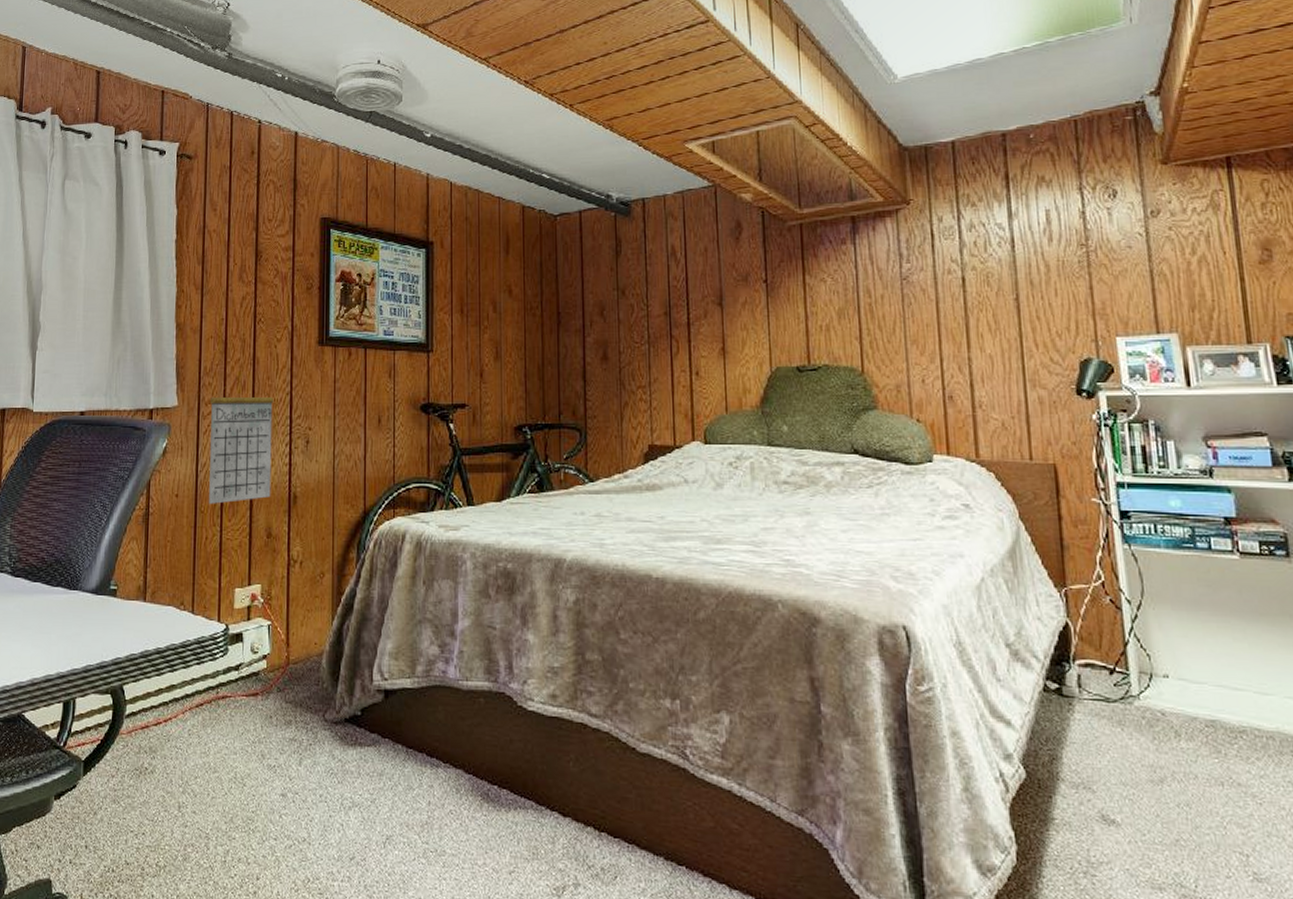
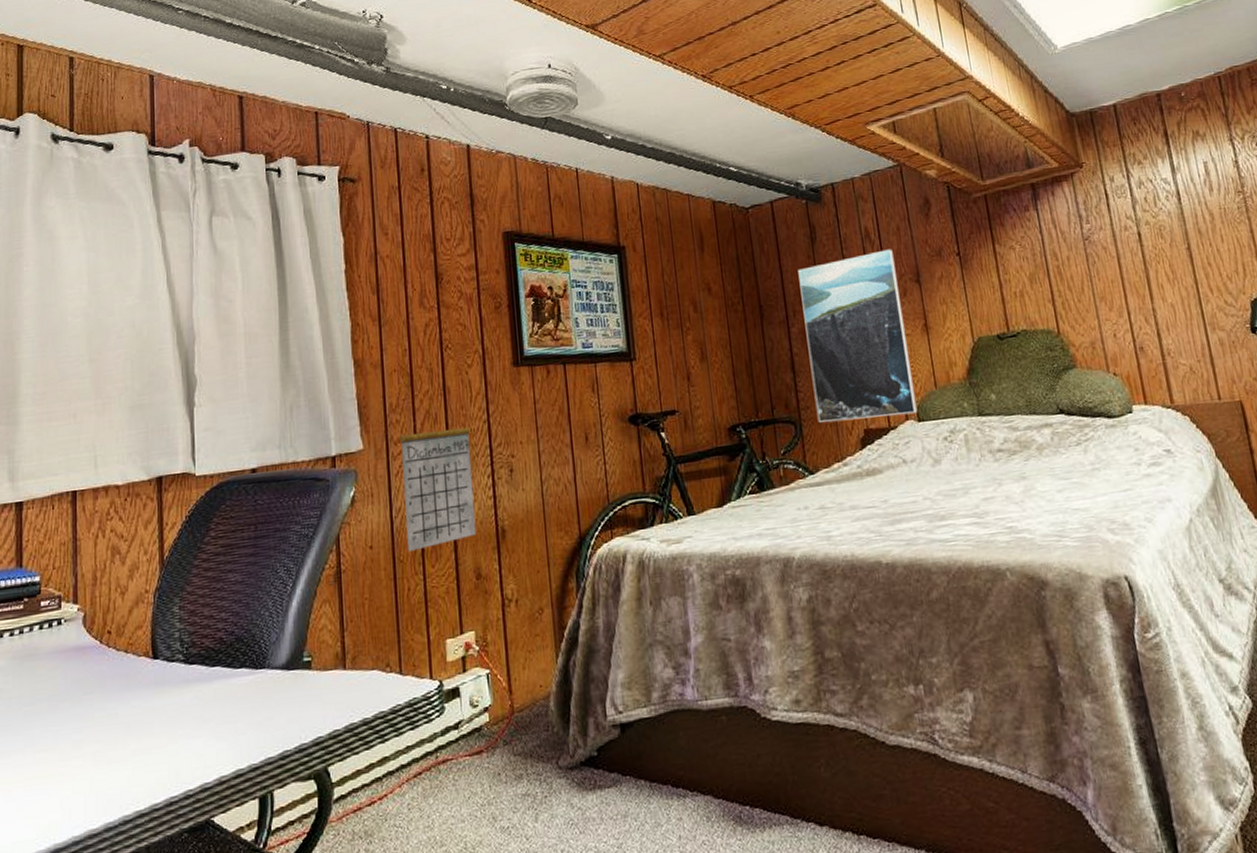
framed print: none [599,269,705,436] -> present [798,249,918,422]

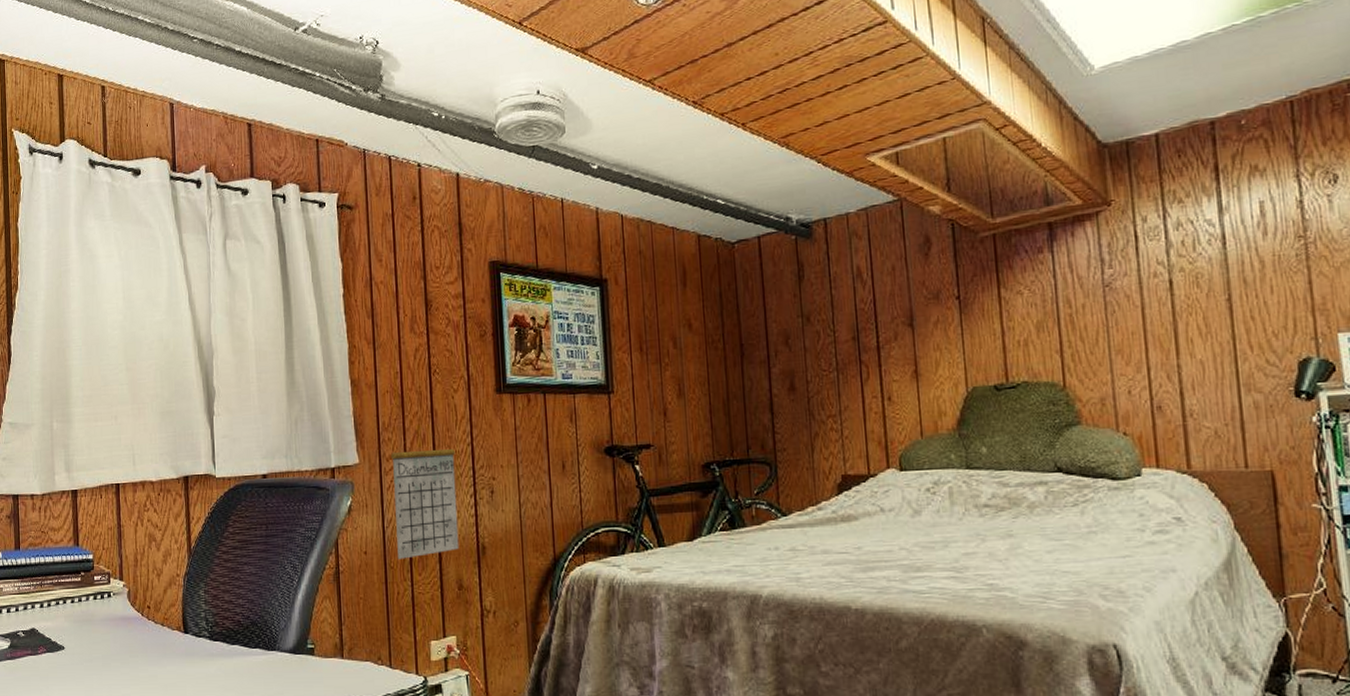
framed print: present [798,249,918,422] -> none [782,290,900,466]

